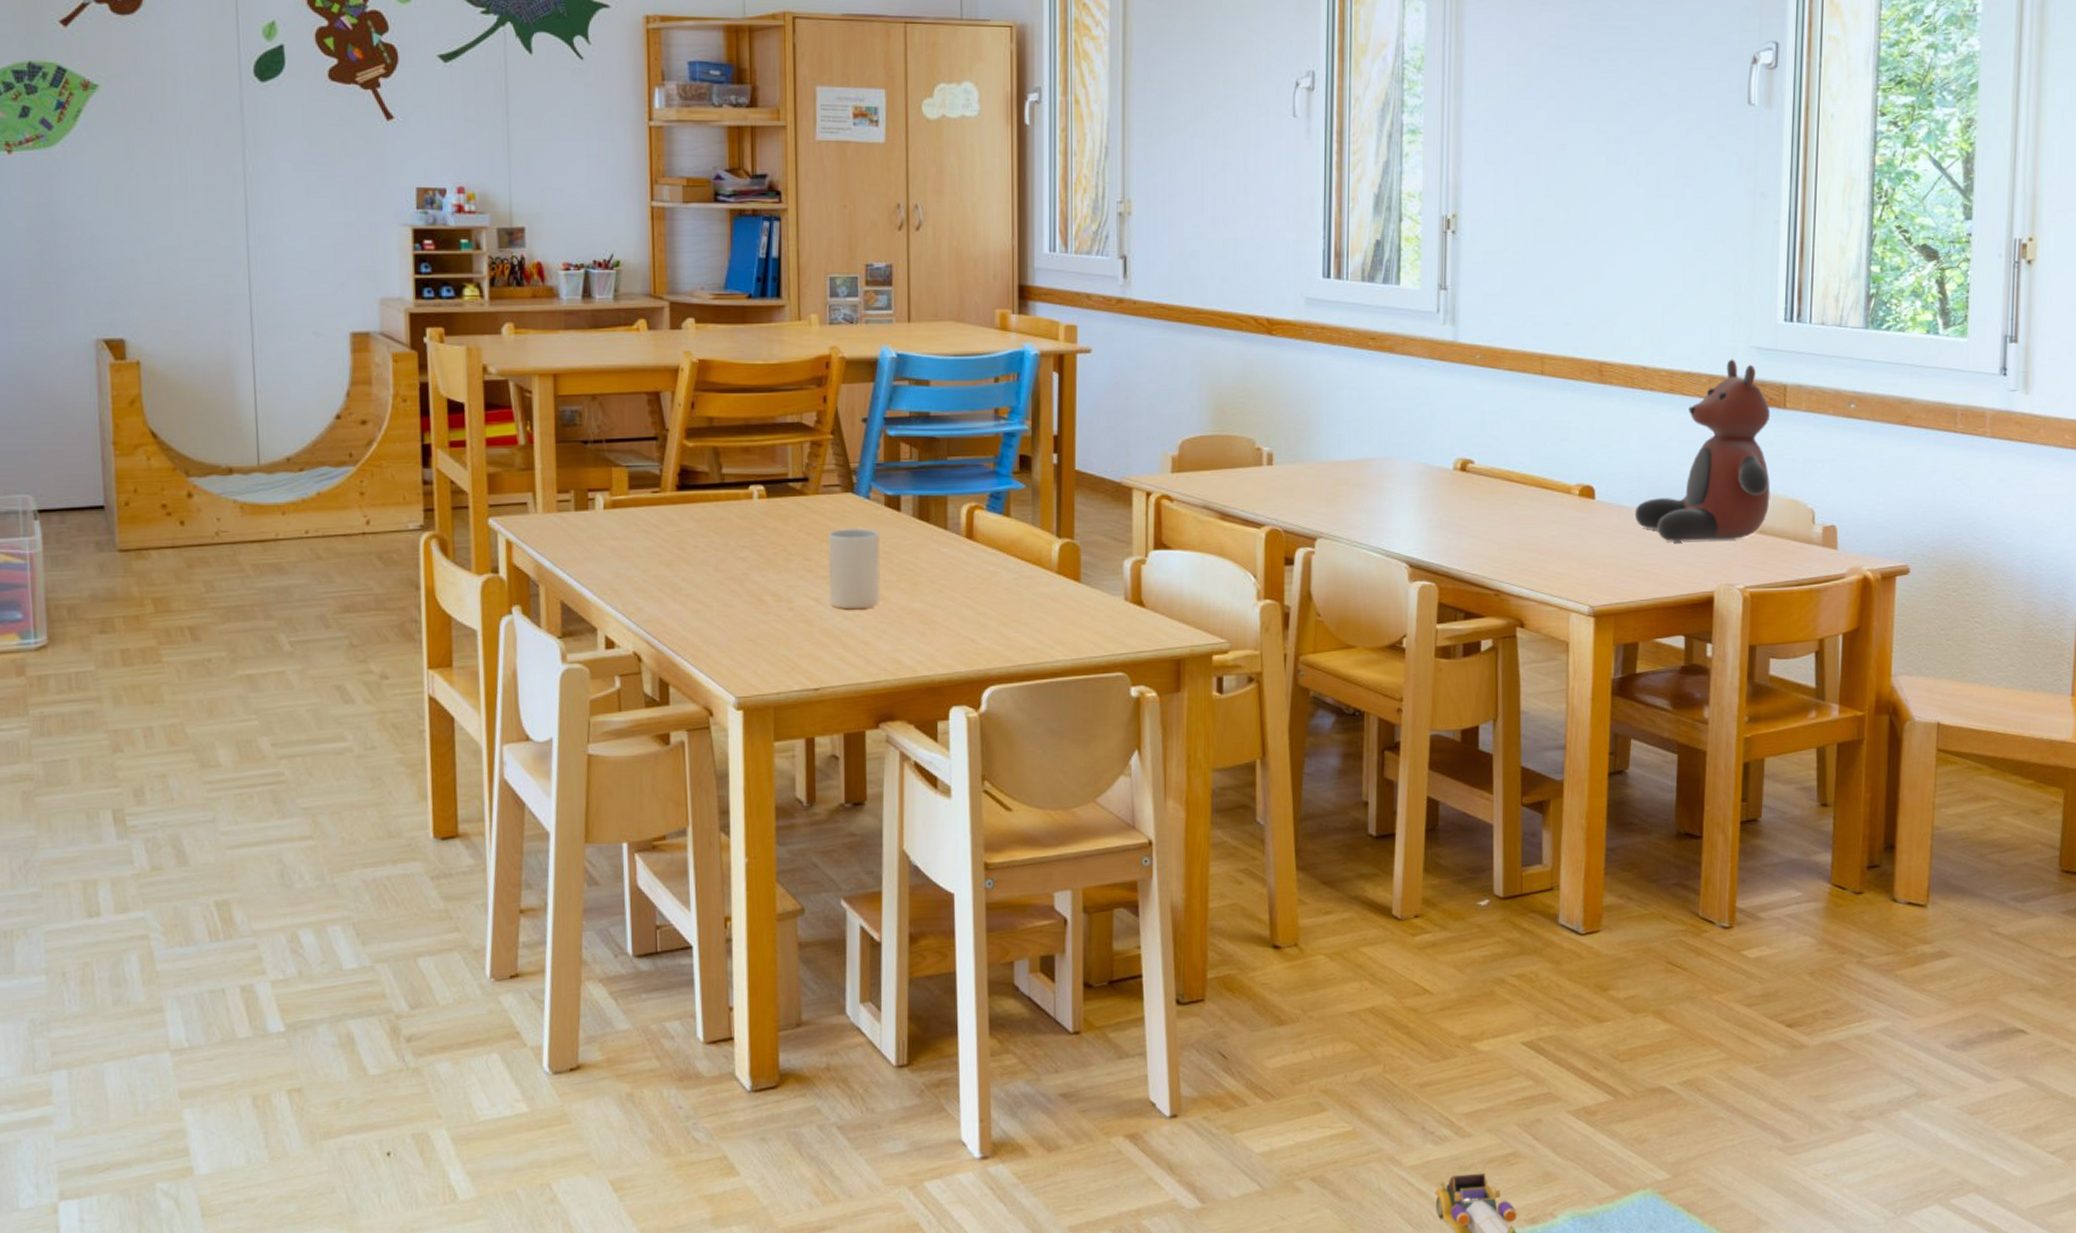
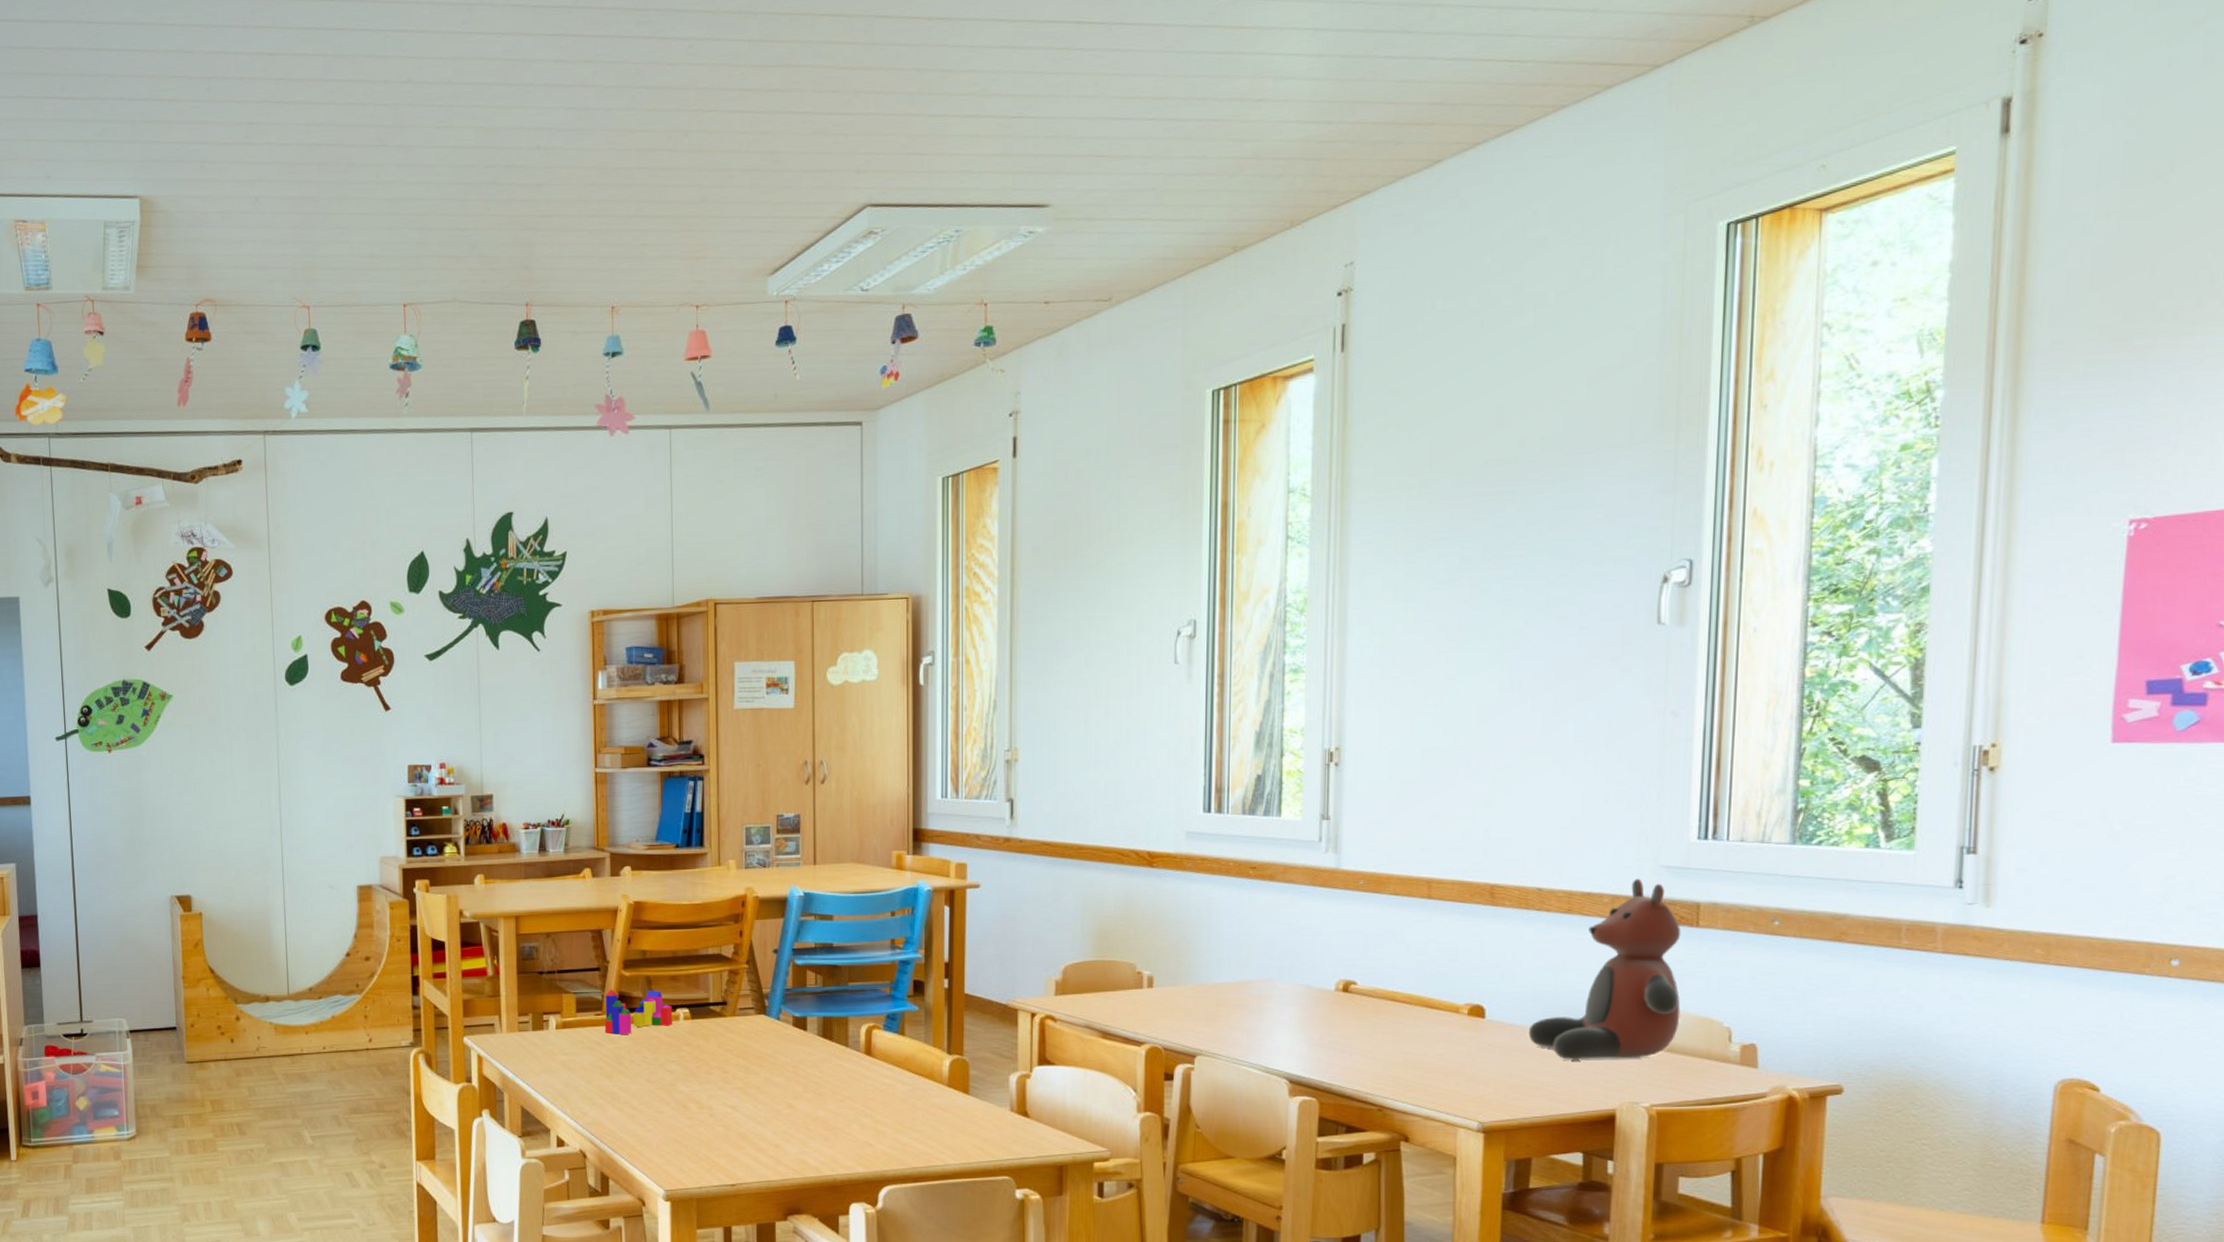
building blocks: none [663,461,745,517] -> present [604,988,673,1035]
cup: present [827,528,880,610] -> none [743,1046,789,1116]

